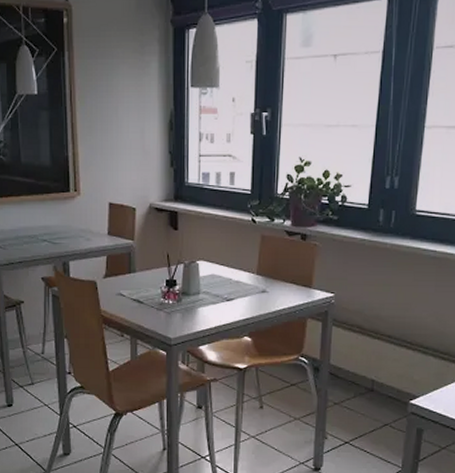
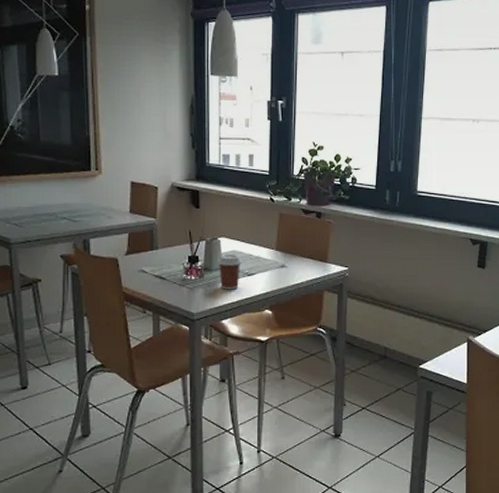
coffee cup: none [196,278,221,315] -> present [218,255,242,290]

